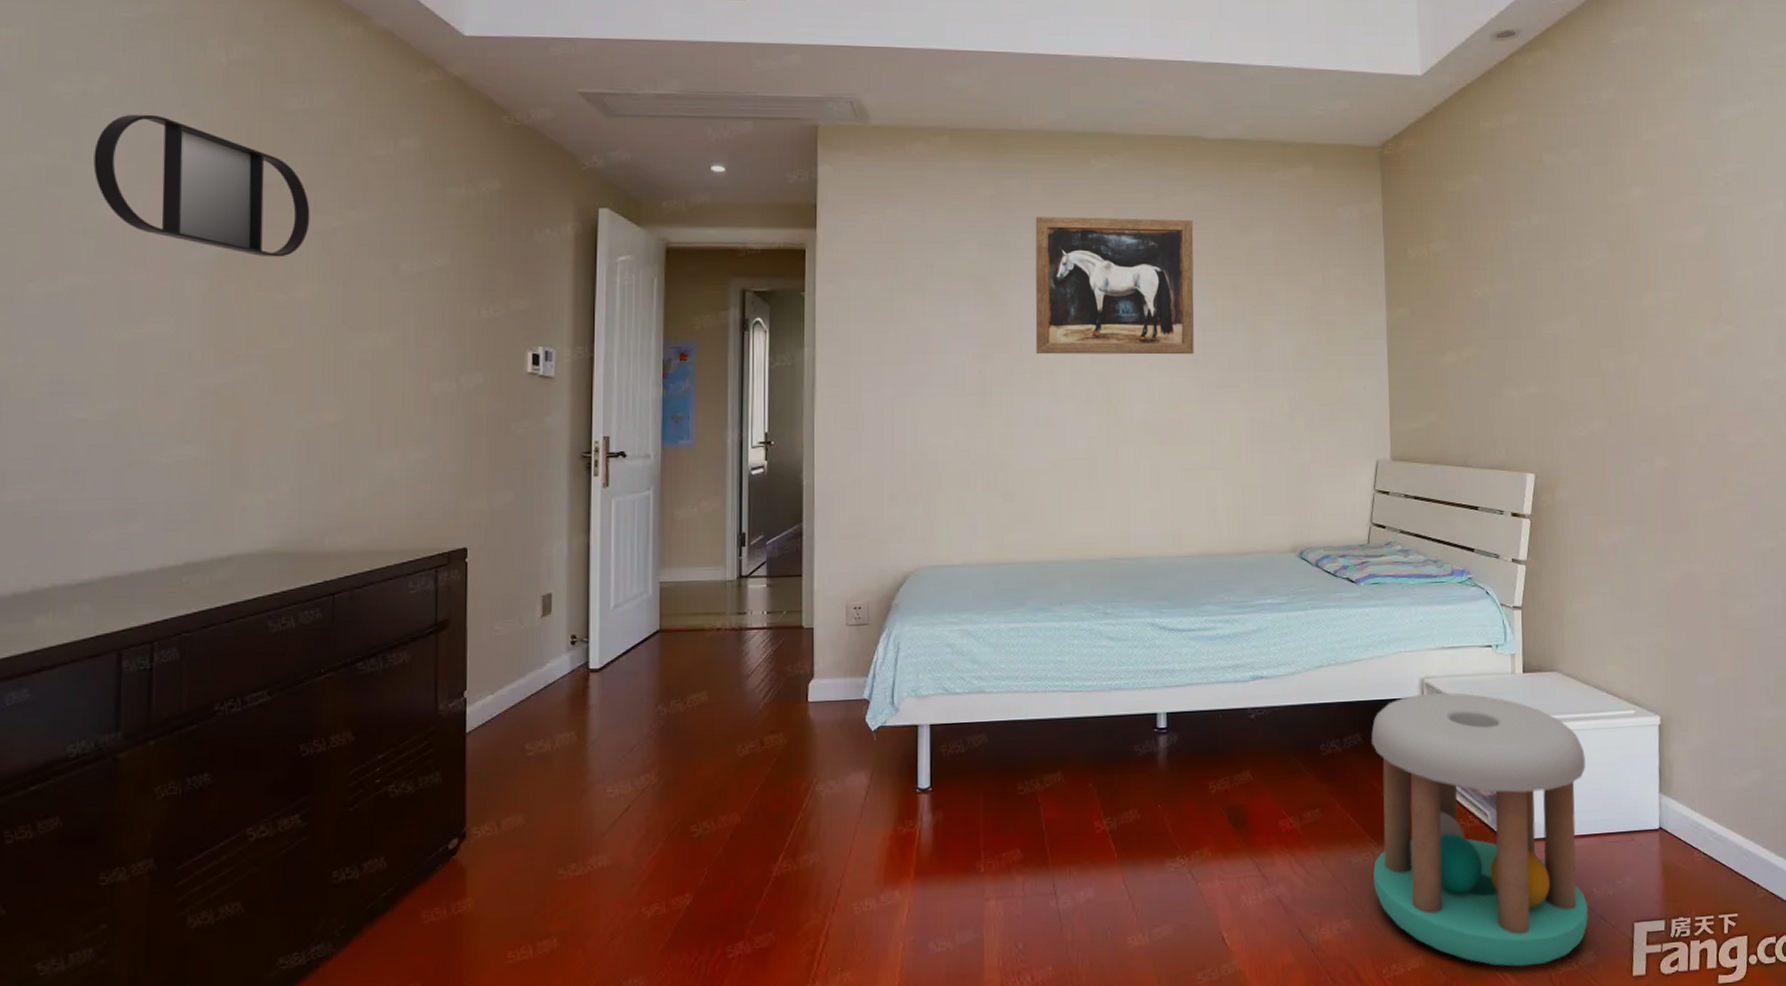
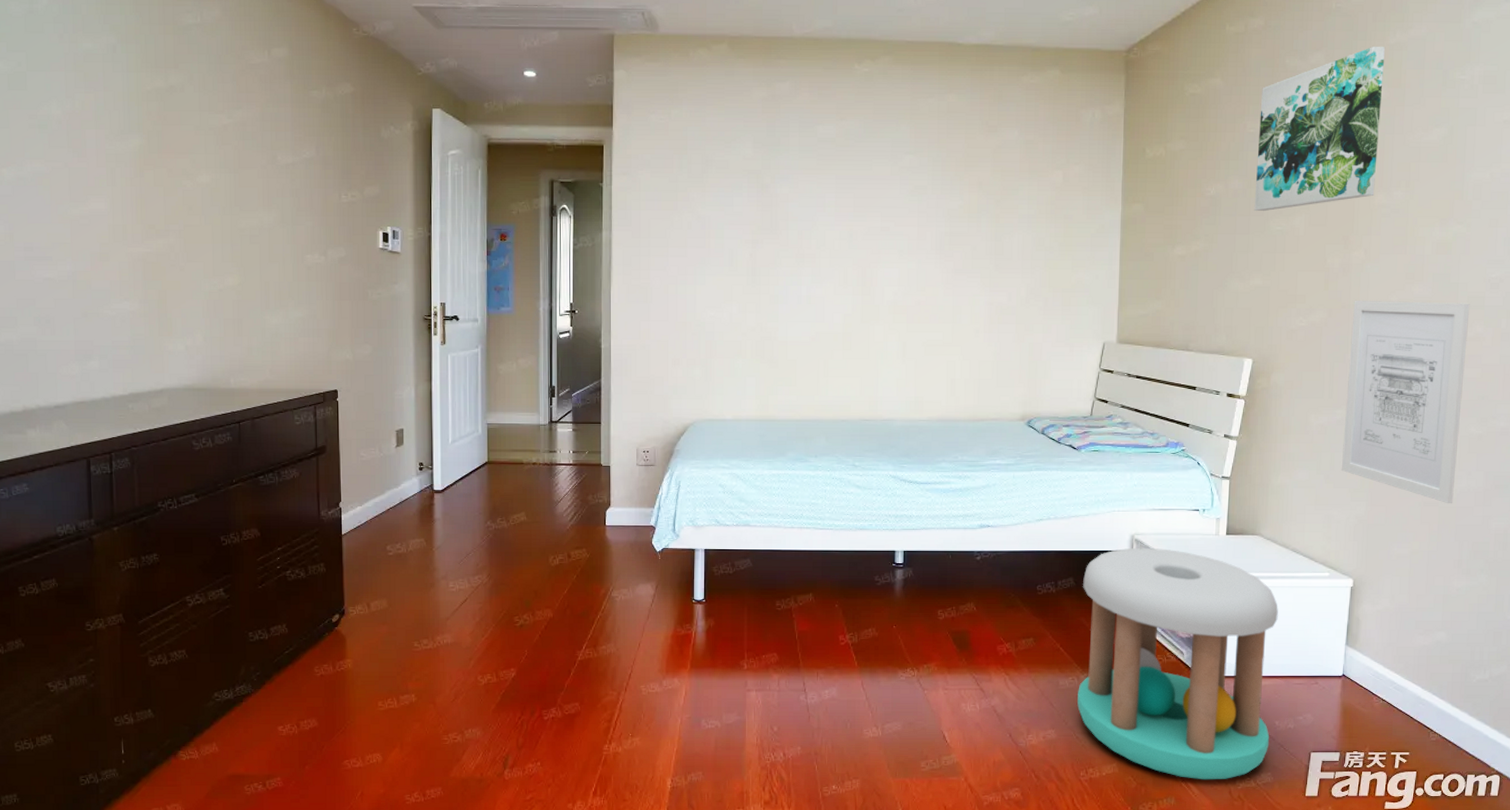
home mirror: present [93,114,310,257] -> none [41,29,206,149]
wall art: present [1035,216,1194,355] -> none [800,116,946,243]
wall art: none [1521,144,1643,315] -> present [1254,47,1386,212]
wall art: none [1633,406,1754,626] -> present [1341,300,1470,504]

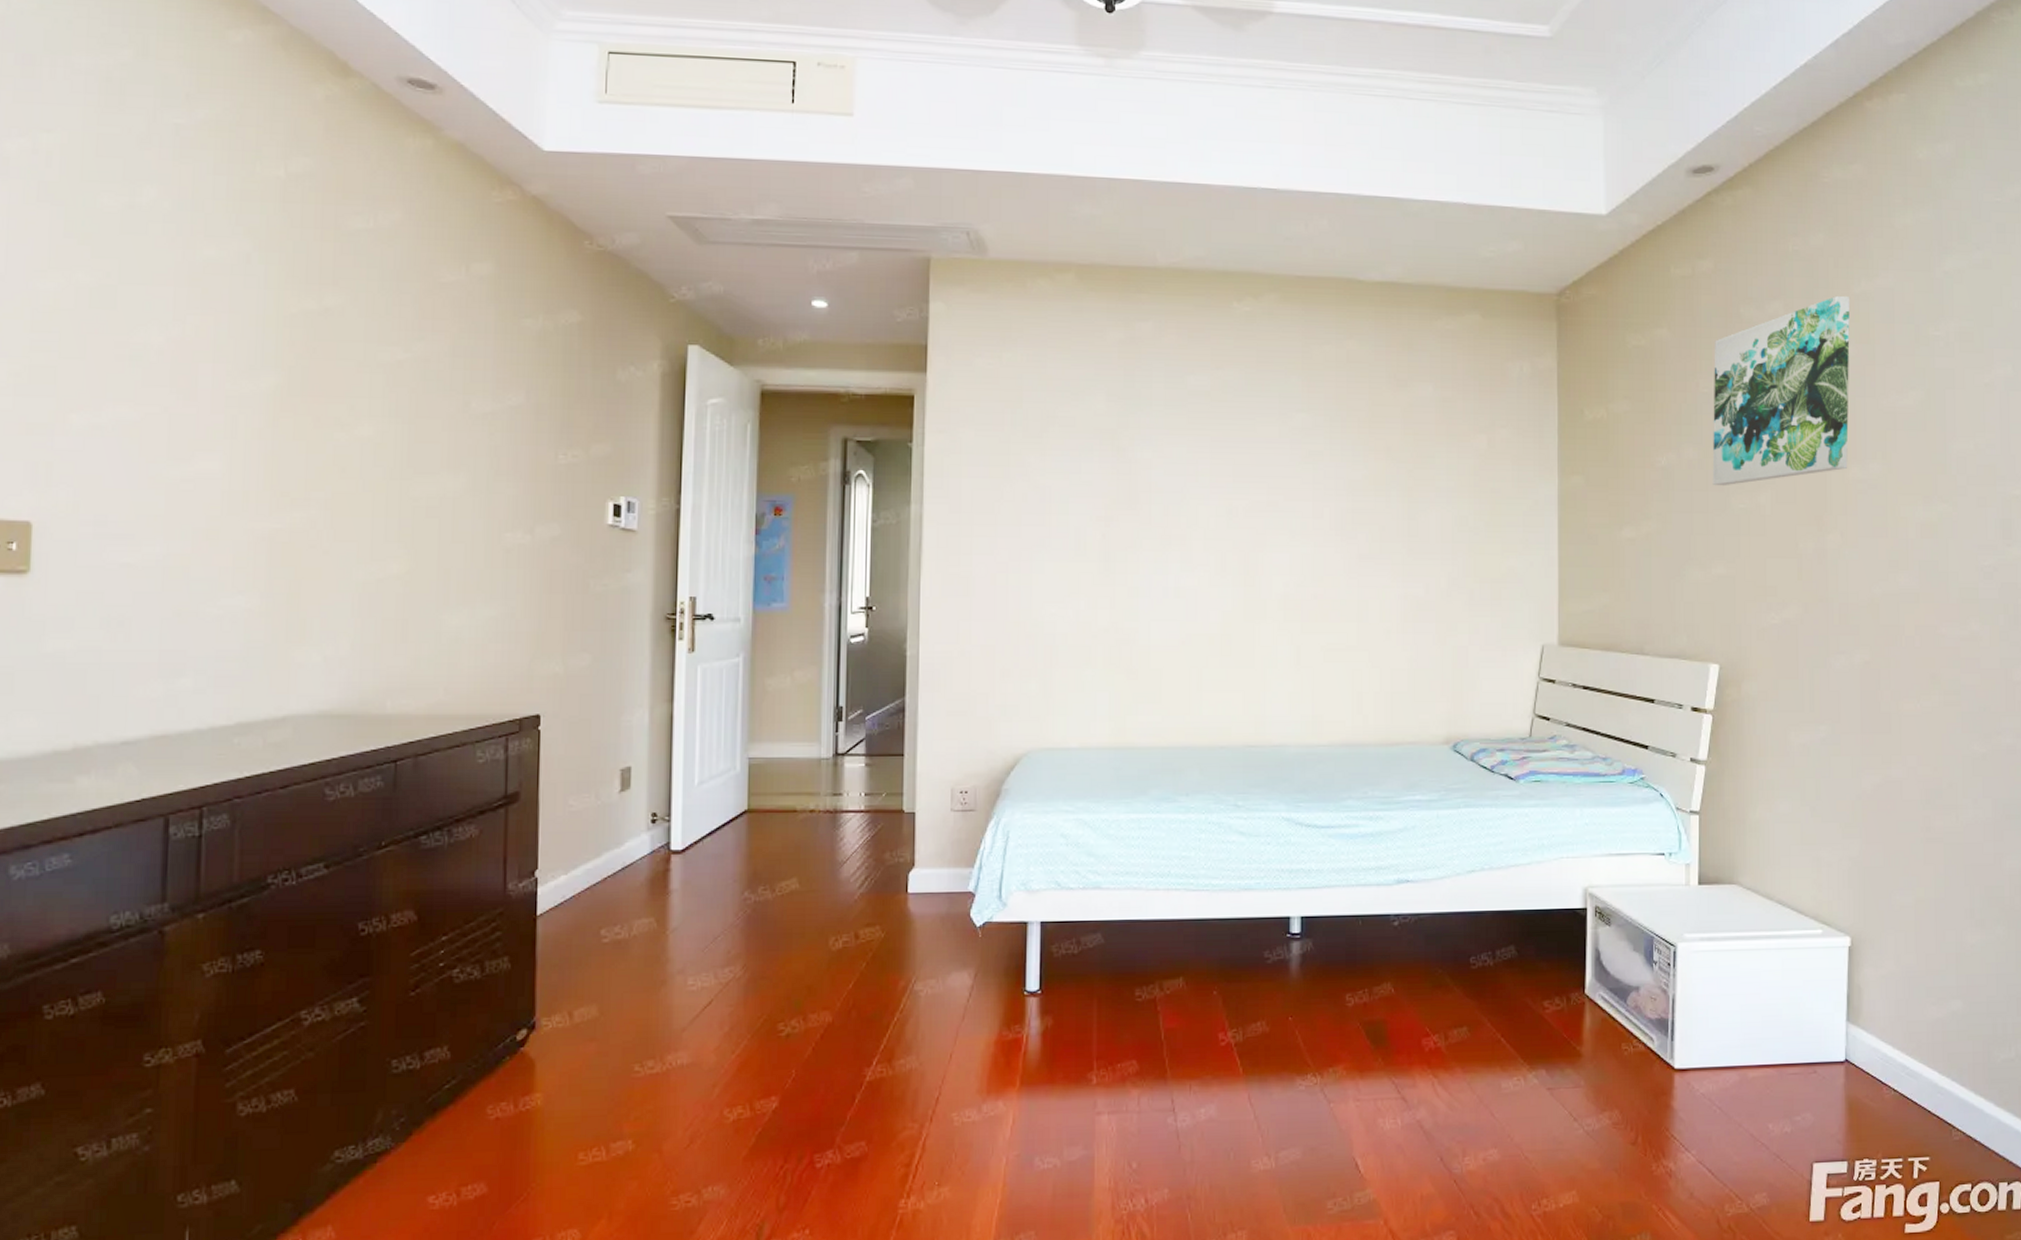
stool: present [1077,547,1278,780] -> none [1525,903,1765,1207]
wall art: present [1341,300,1470,504] -> none [1829,592,1963,840]

